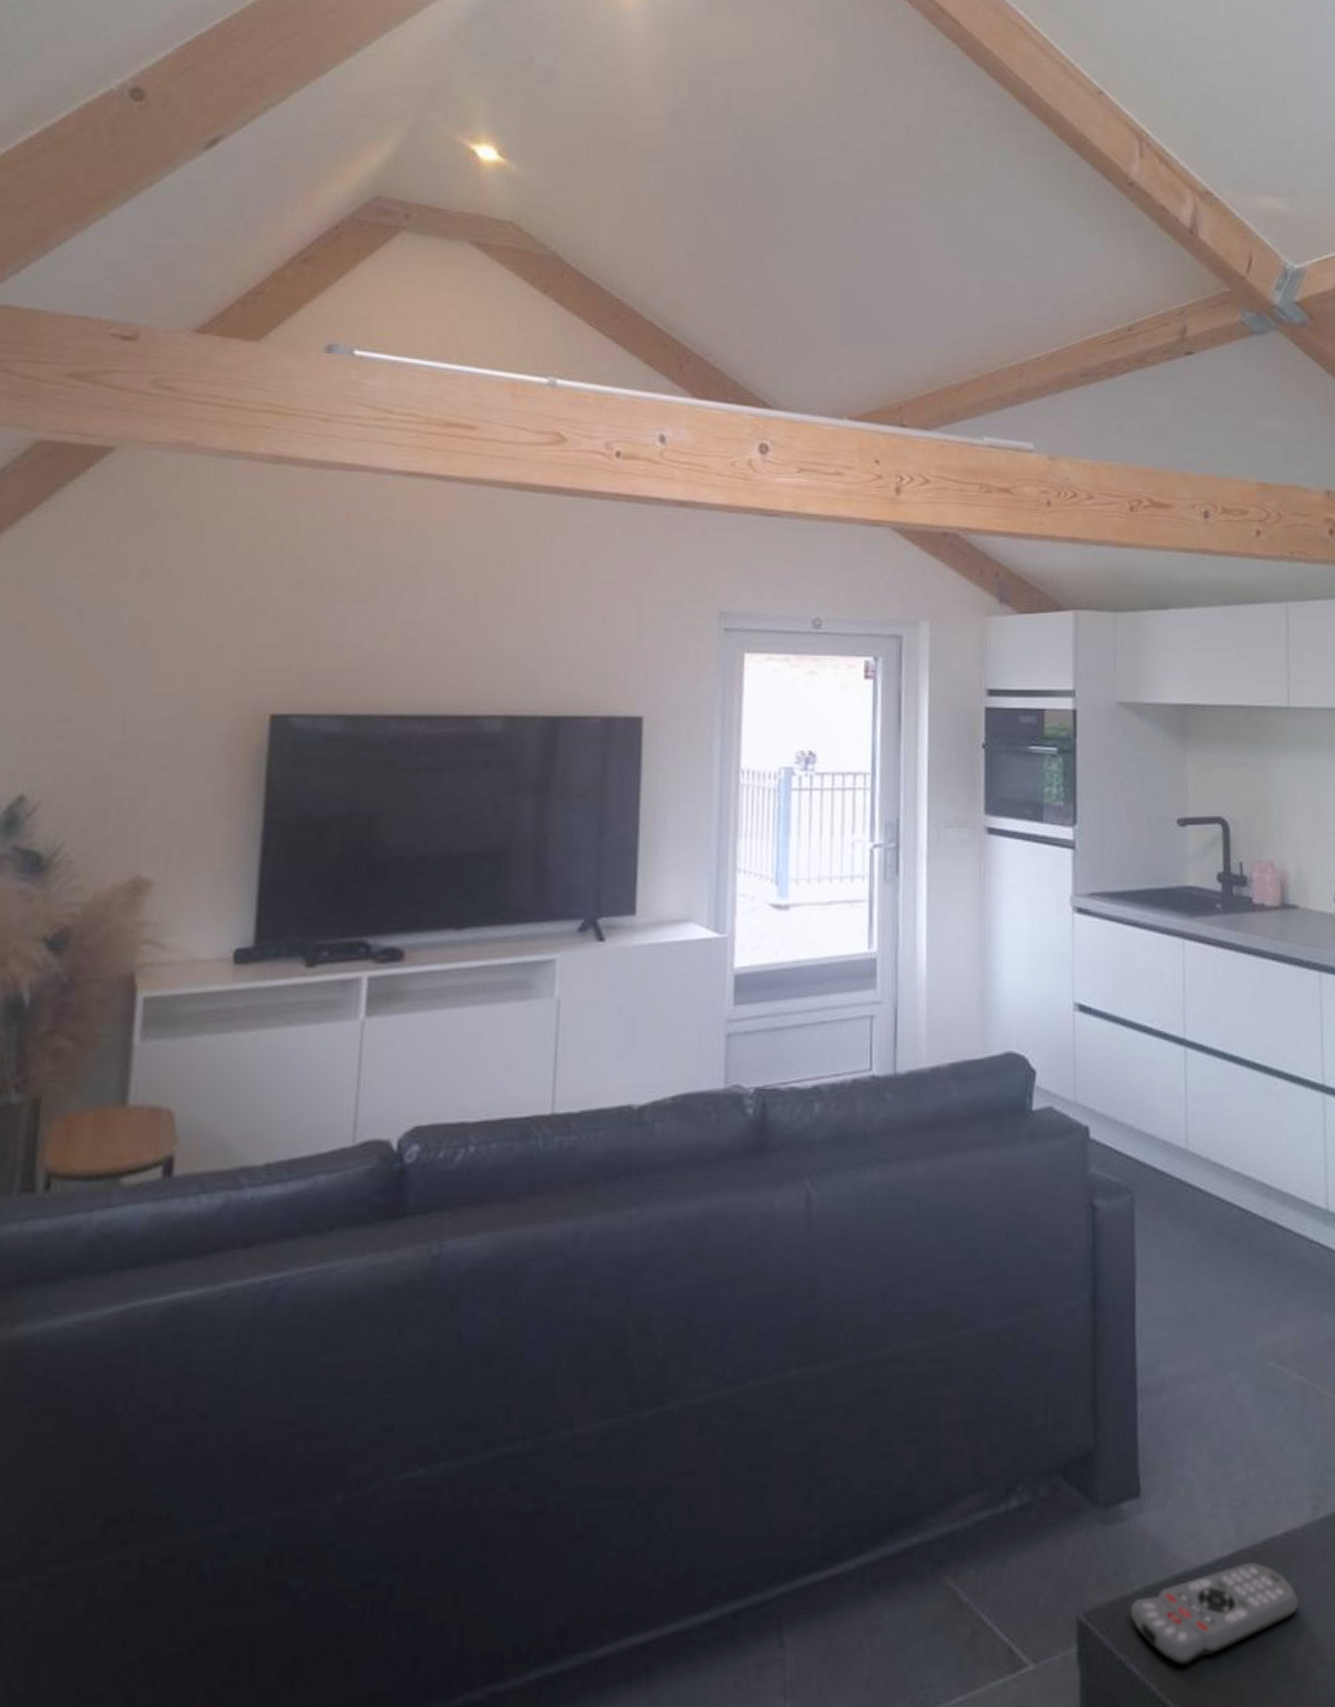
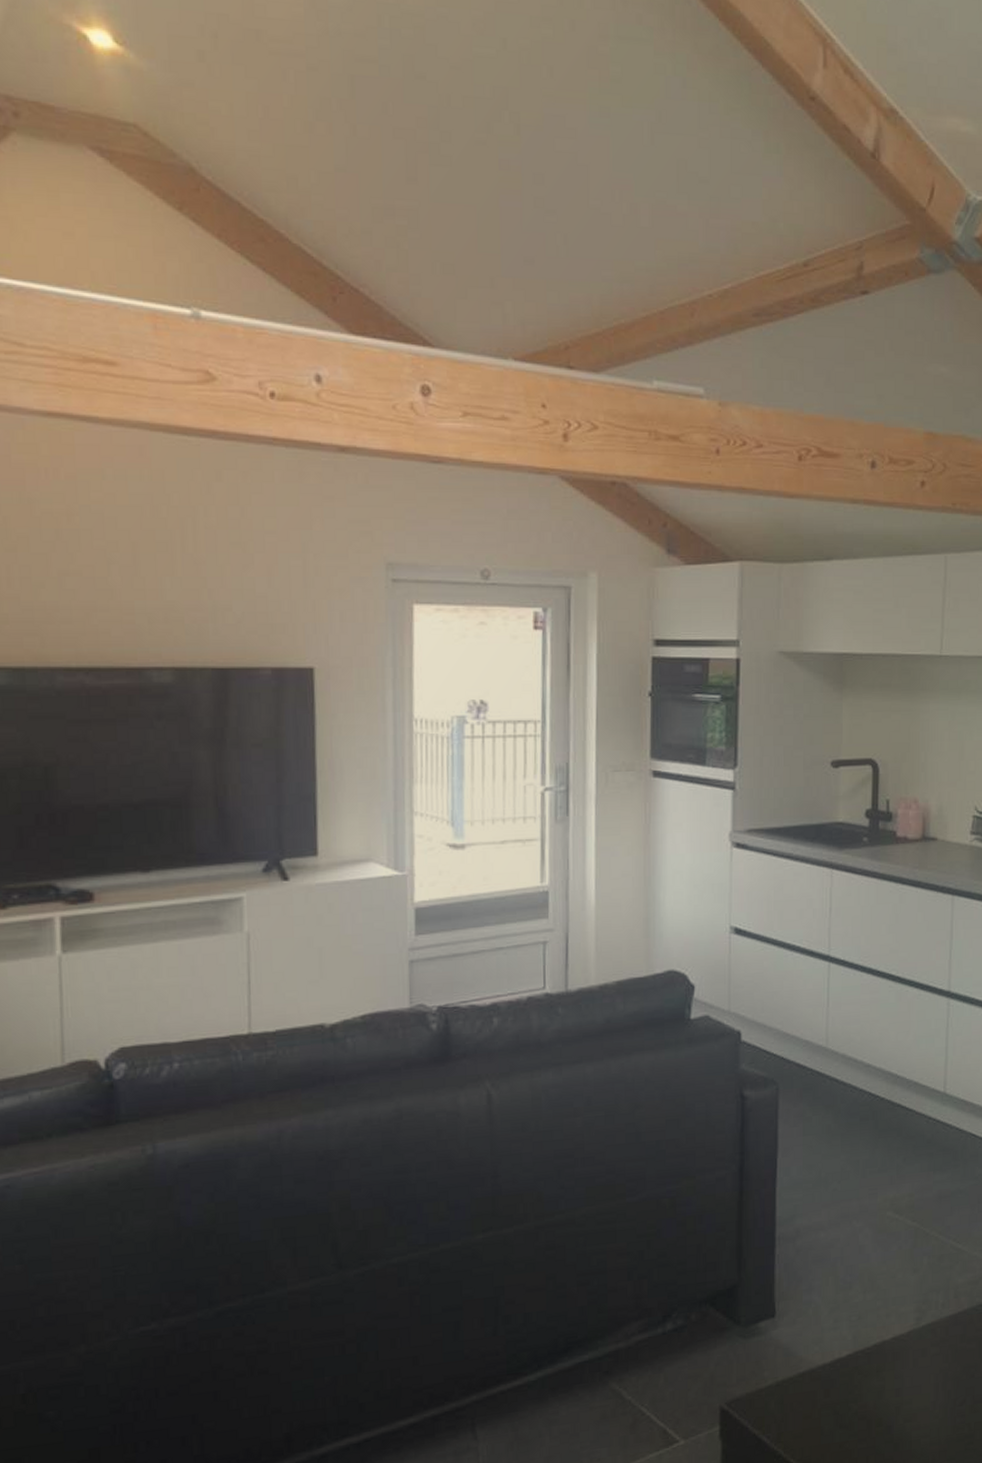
remote control: present [1130,1562,1298,1665] -> none [764,1360,900,1435]

